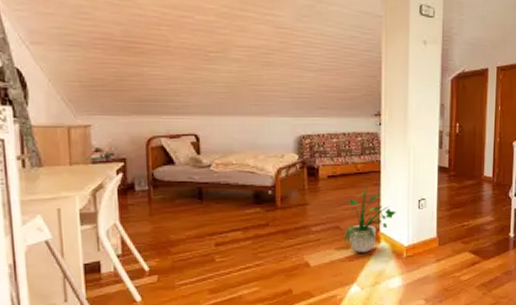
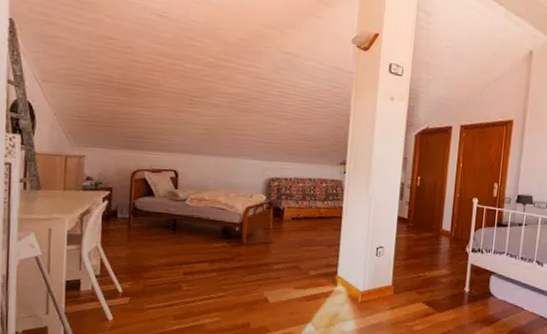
potted plant: present [343,182,396,253] -> none [301,226,354,295]

